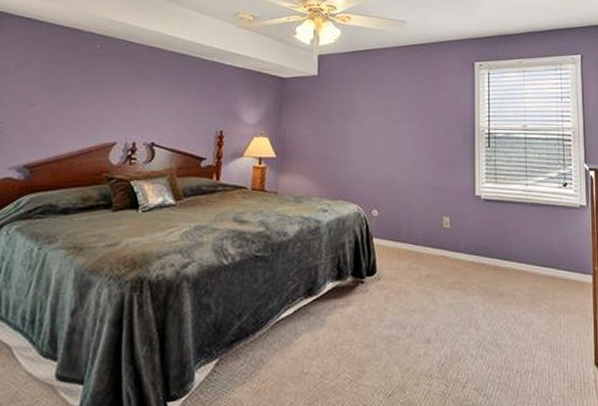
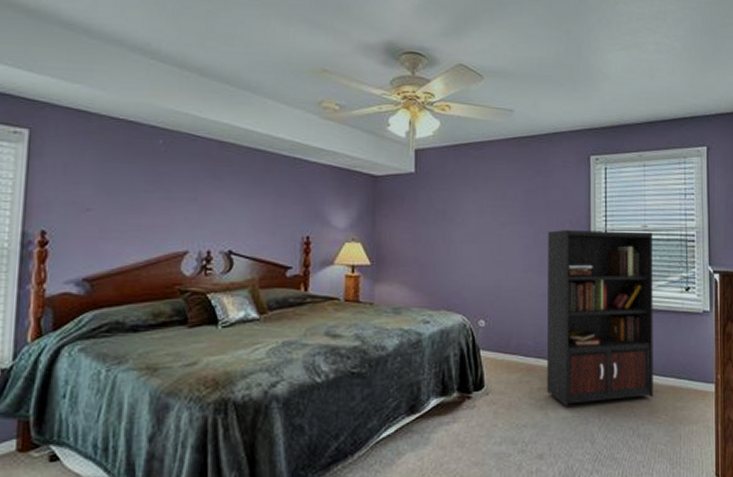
bookcase: none [435,128,534,293] -> present [547,229,654,406]

